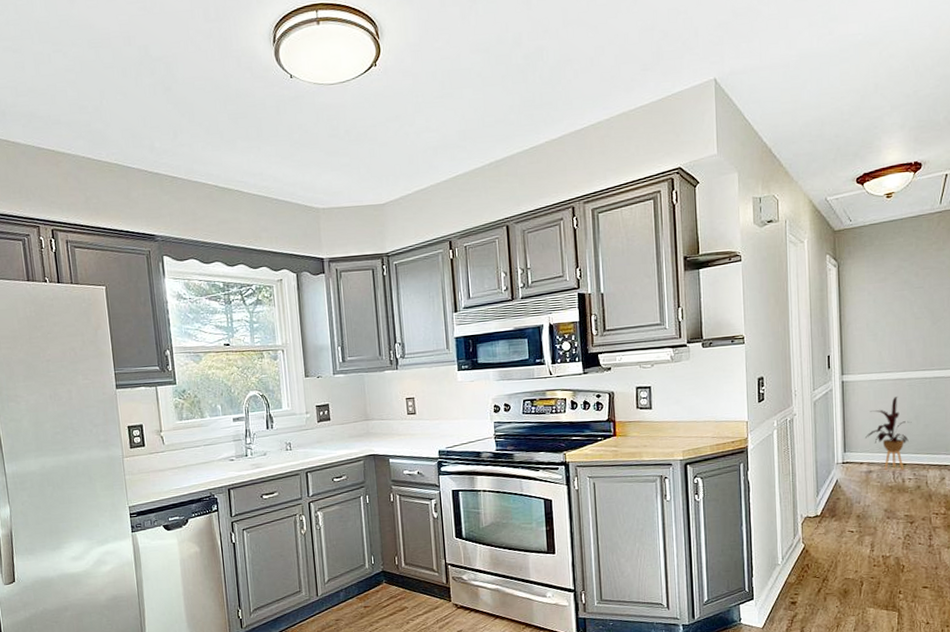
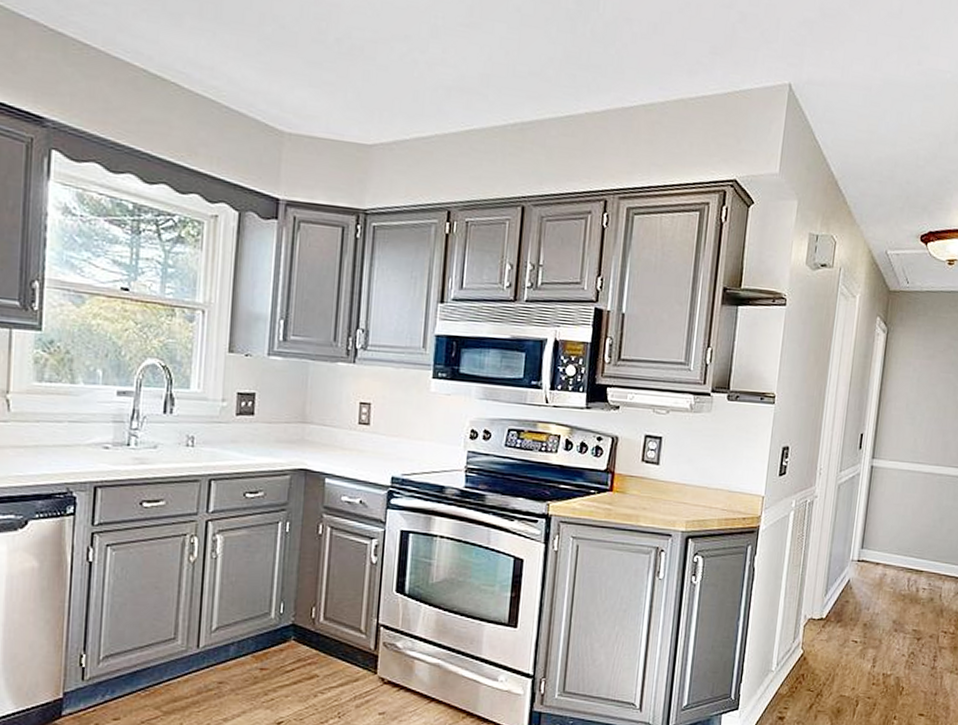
house plant: present [865,397,912,471] -> none [886,493,936,578]

